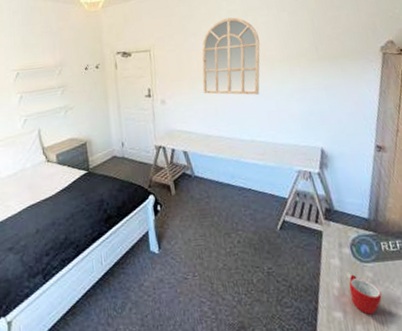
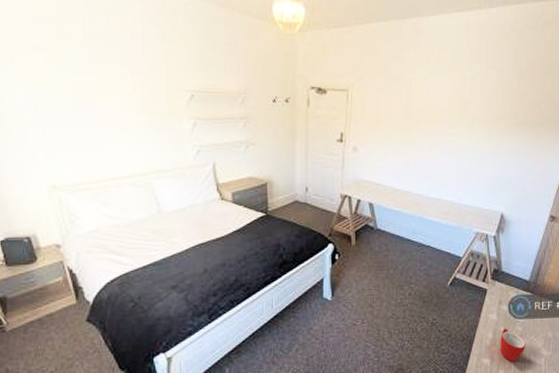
mirror: present [202,17,260,95] -> none [398,66,463,153]

